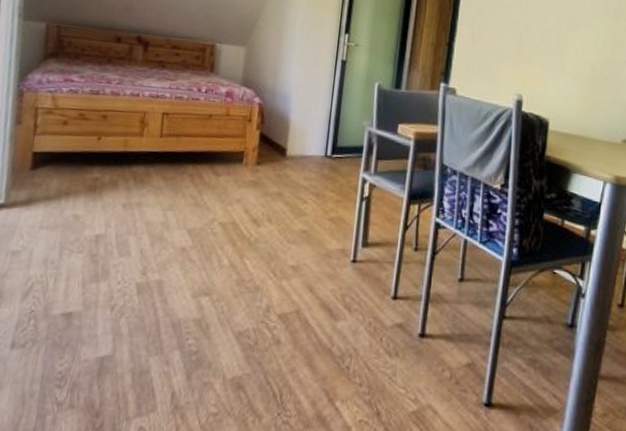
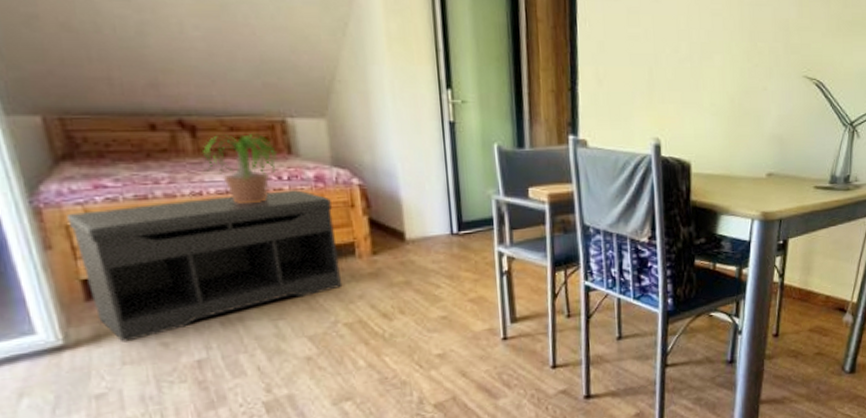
bench: none [35,98,234,210] -> present [67,190,343,343]
potted plant: none [141,50,205,108] -> present [197,134,283,204]

